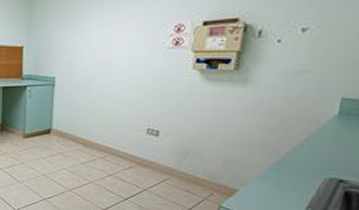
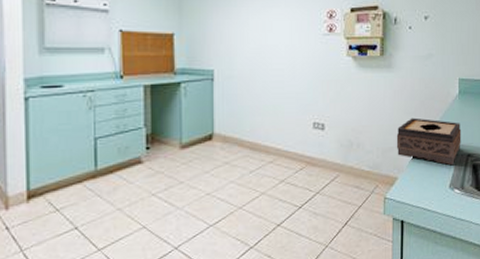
tissue box: none [241,134,335,189] -> present [396,117,462,166]

